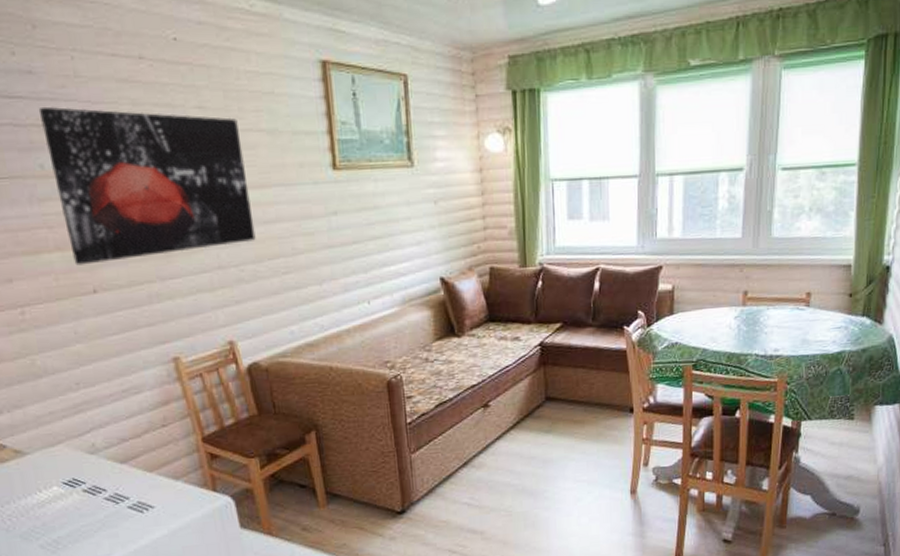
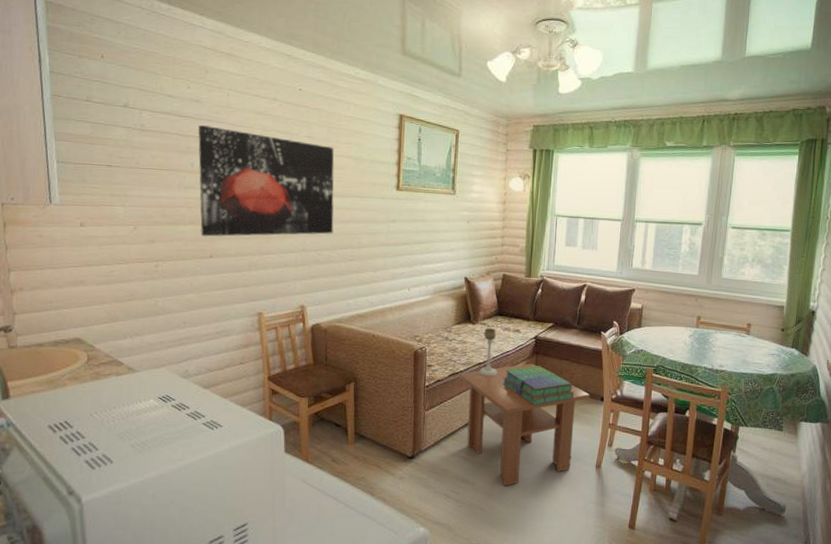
coffee table: none [447,377,616,531] -> present [458,363,590,487]
candle holder: none [472,339,497,401] -> present [478,328,497,376]
stack of books: none [504,379,597,430] -> present [502,366,574,406]

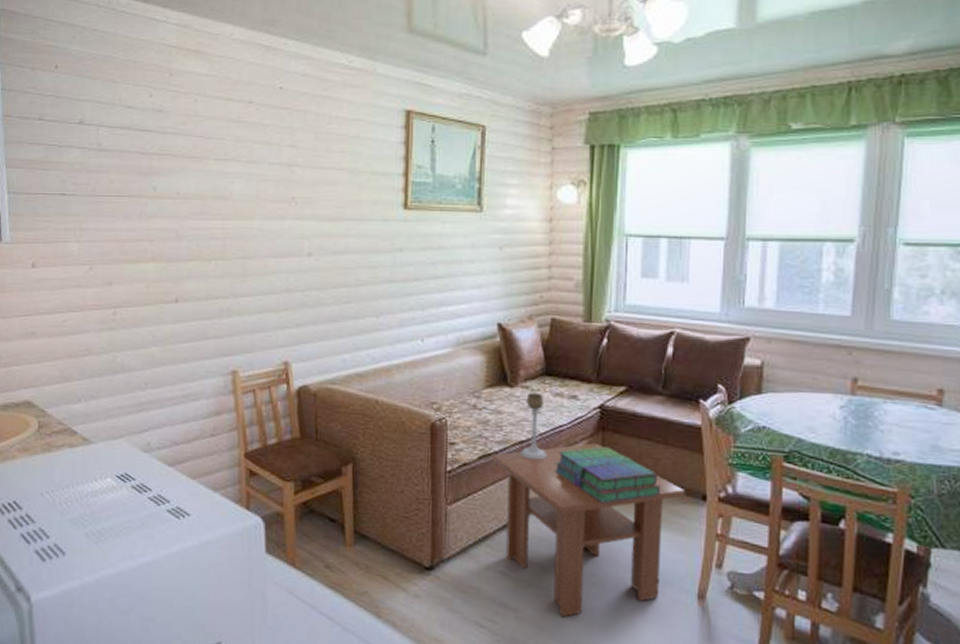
wall art: present [198,124,334,237] -> none [161,139,324,276]

